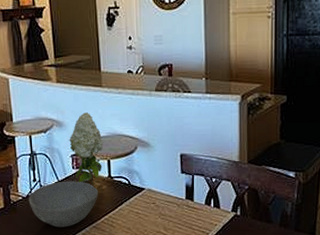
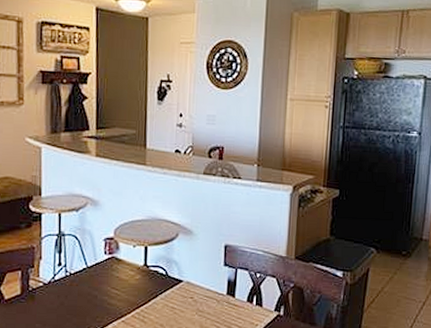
bowl: present [28,181,98,228] -> none [50,267,131,321]
flower: present [69,112,104,183] -> none [103,192,142,270]

